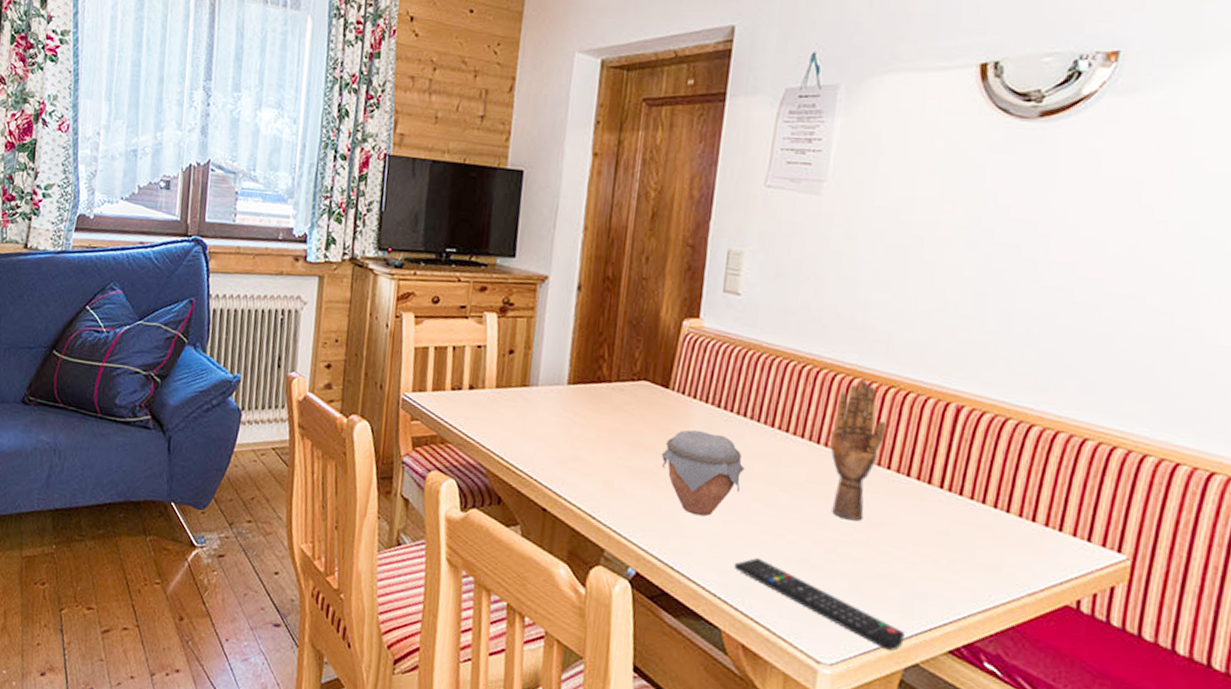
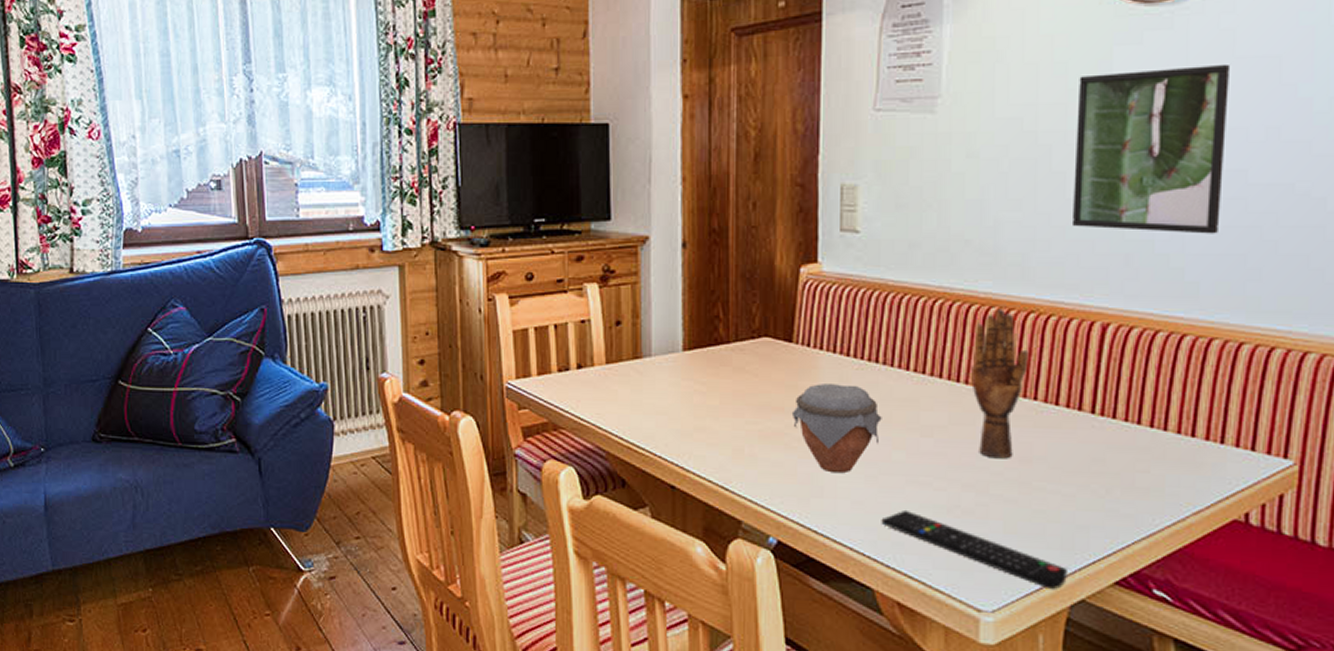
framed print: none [936,177,1093,336] -> present [1071,63,1229,234]

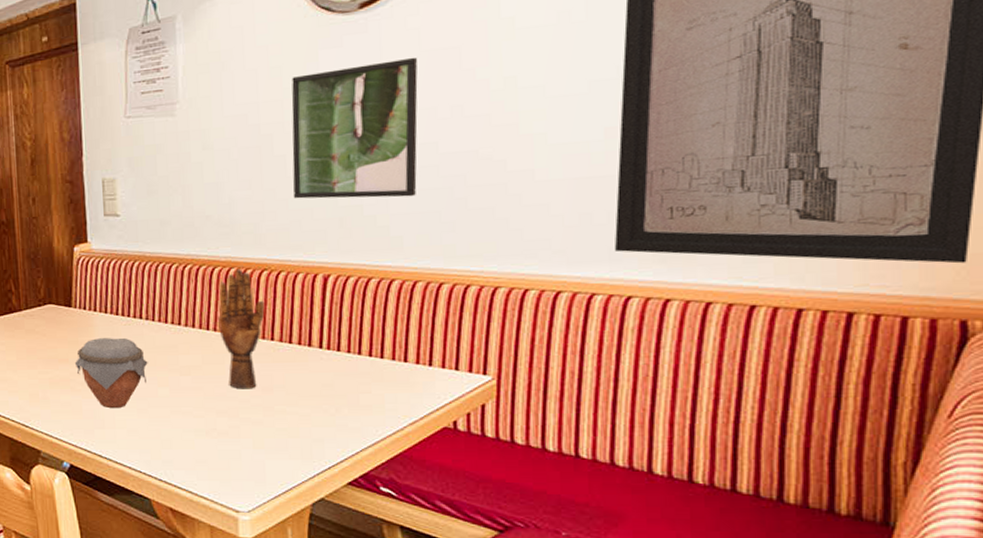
remote control: present [881,509,1067,590] -> none [152,434,308,492]

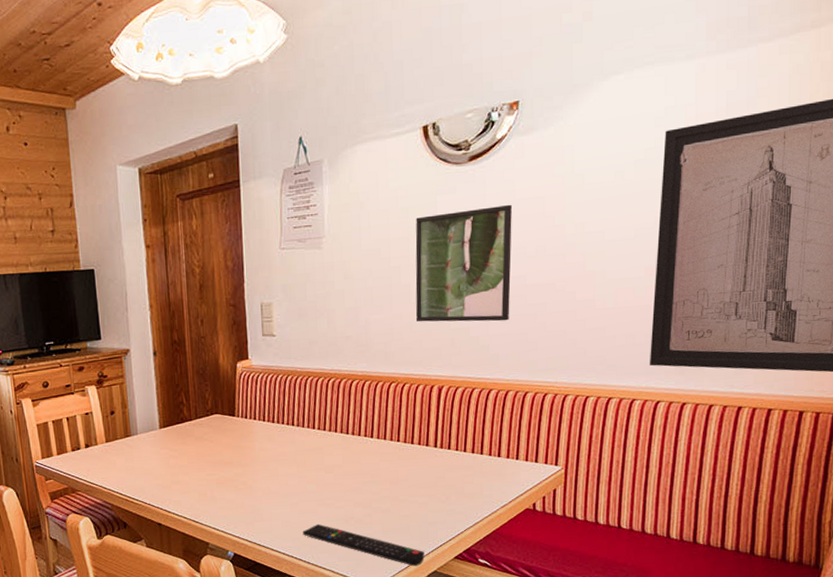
jar: present [74,337,148,409] -> none [237,442,299,504]
remote control: none [152,434,308,492] -> present [302,523,425,567]
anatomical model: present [218,268,265,389] -> none [356,381,393,483]

